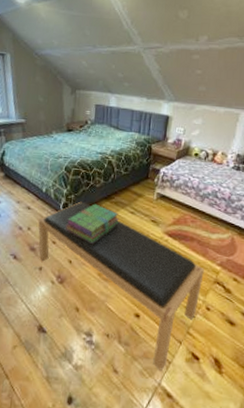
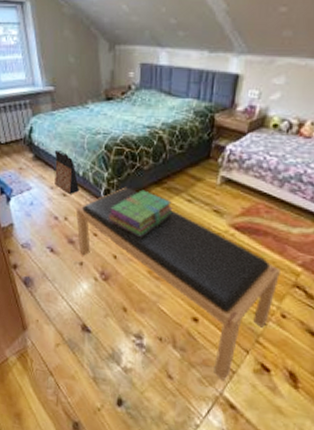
bag: none [21,171,43,208] -> present [54,150,80,194]

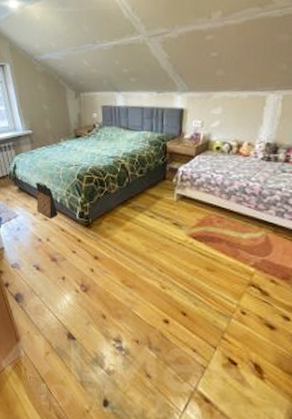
bench: present [76,187,281,381] -> none [57,209,236,377]
stack of books: present [108,189,173,237] -> none [84,210,138,251]

